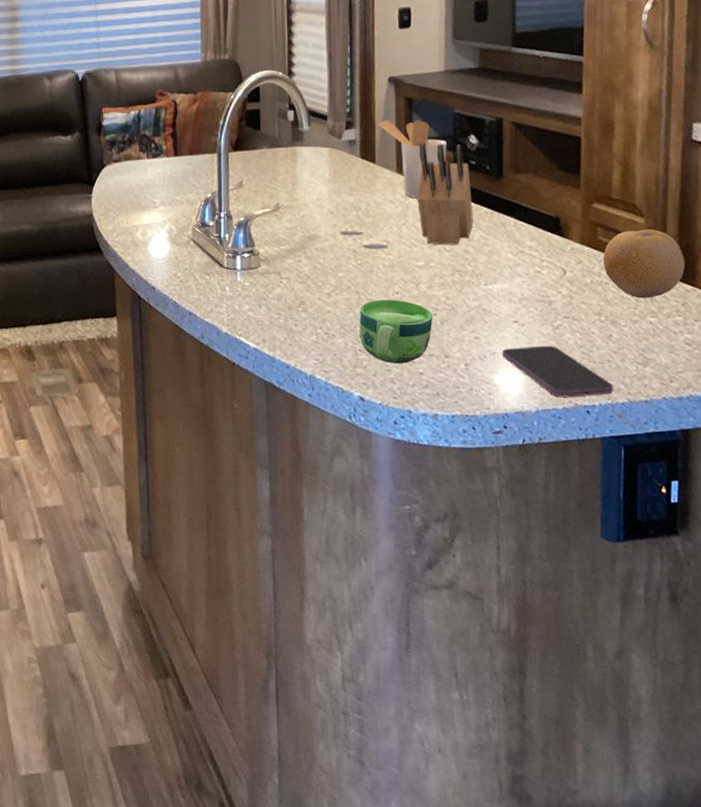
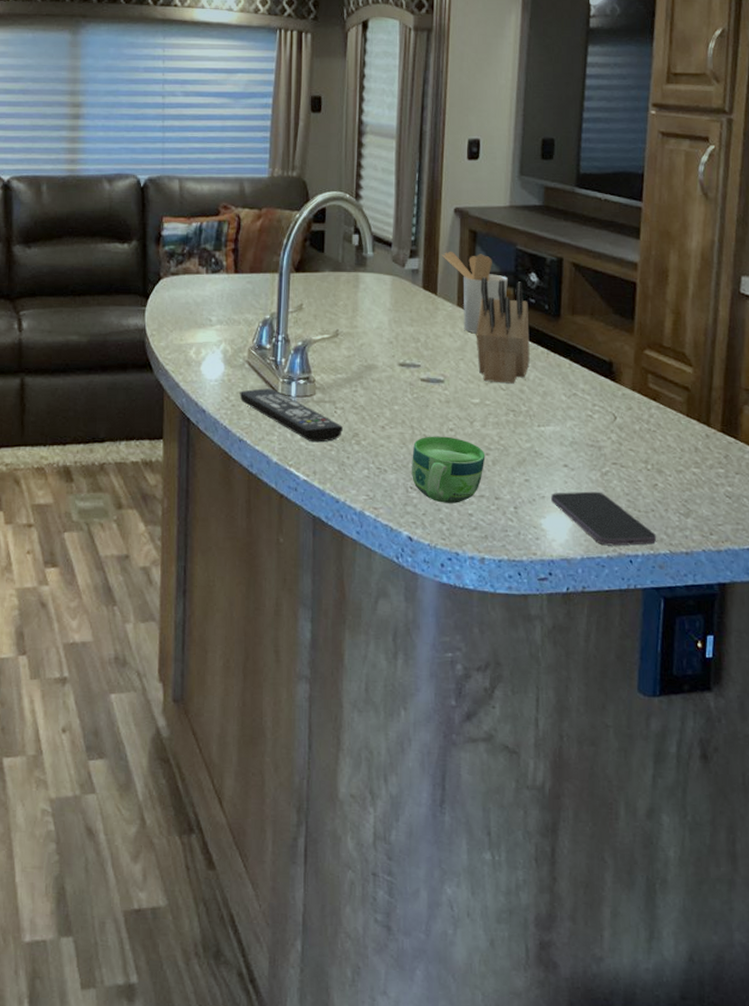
remote control: none [186,263,290,312] -> present [239,388,344,443]
fruit: present [603,230,686,299] -> none [652,379,729,449]

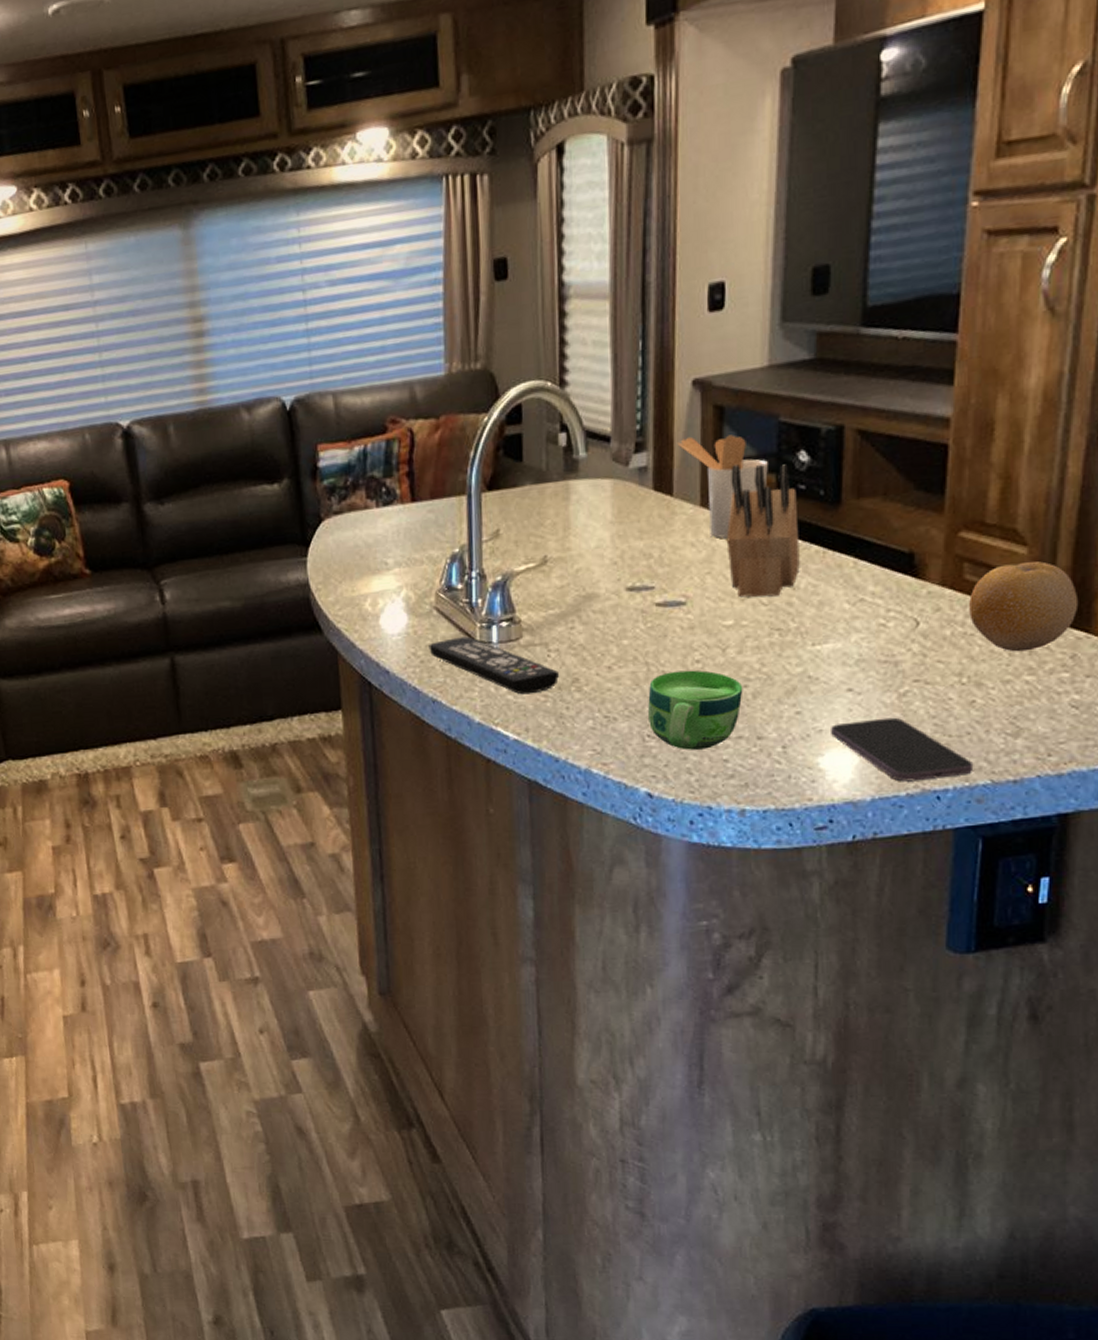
fruit: none [652,379,729,449] -> present [969,561,1079,652]

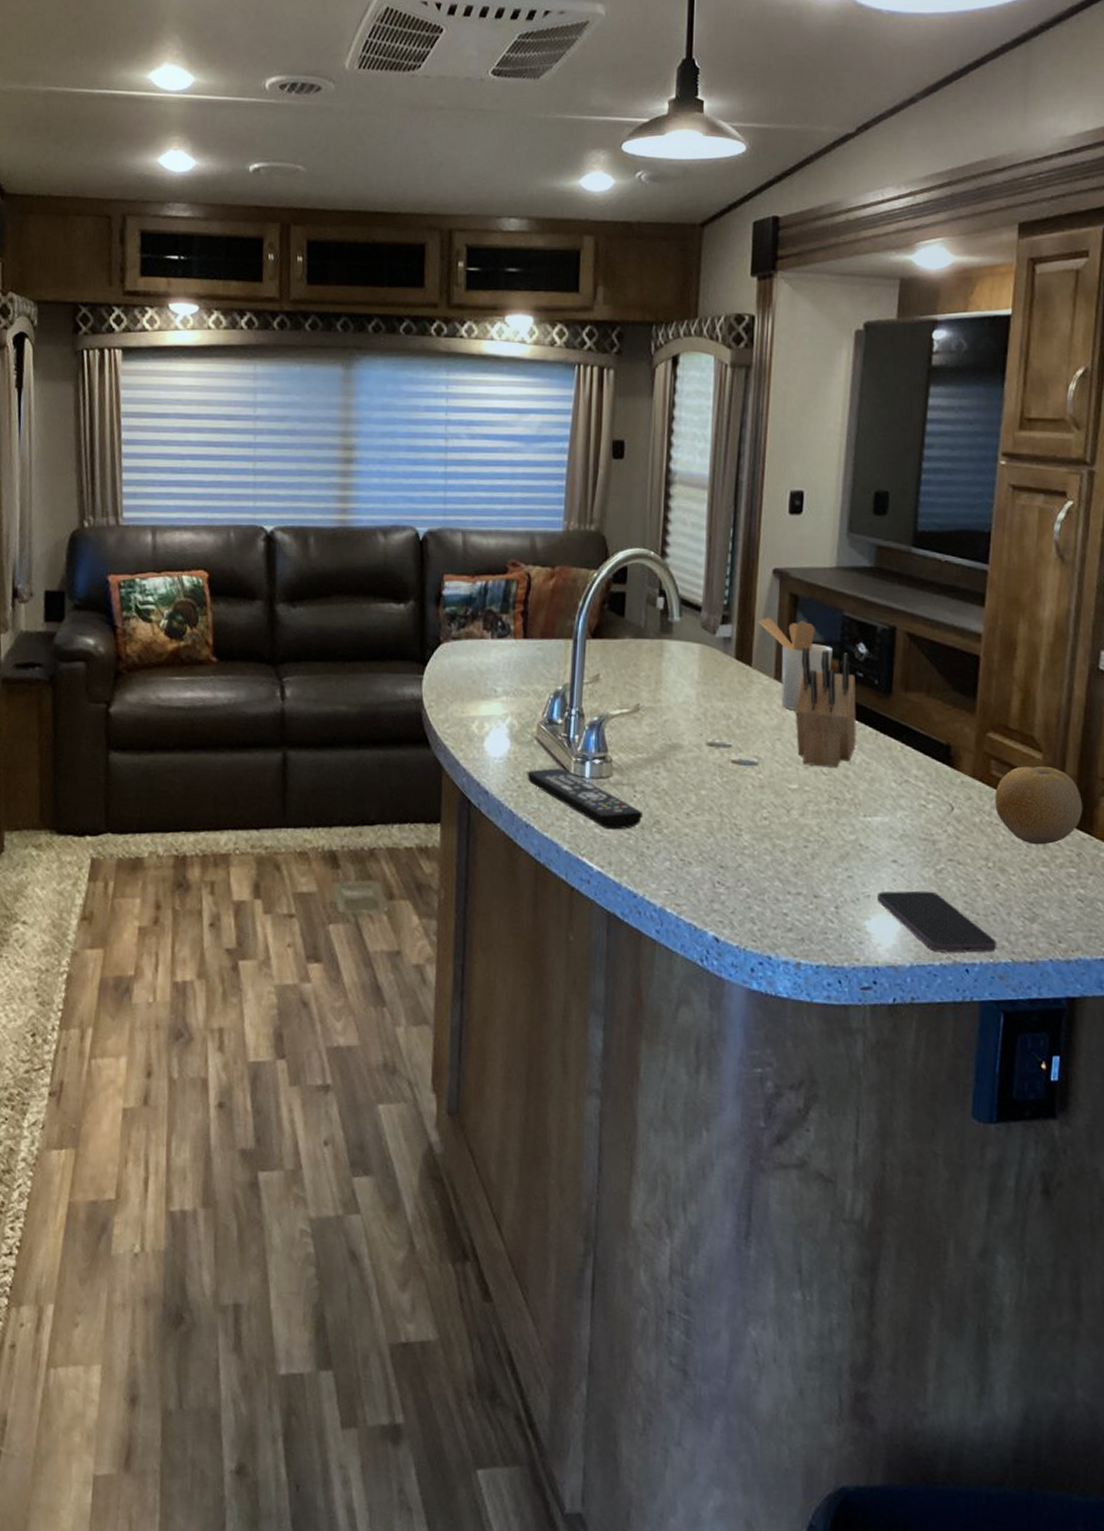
cup: present [648,670,743,750] -> none [720,825,804,901]

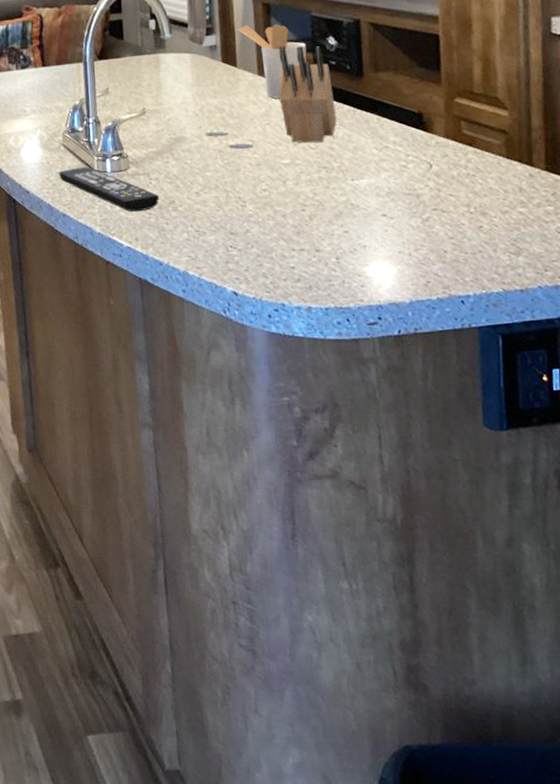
smartphone: present [876,890,997,953] -> none [371,237,488,288]
fruit: present [995,766,1083,845] -> none [468,122,553,190]

